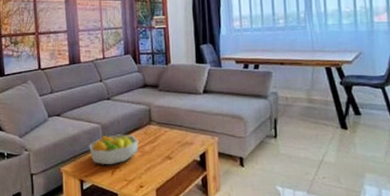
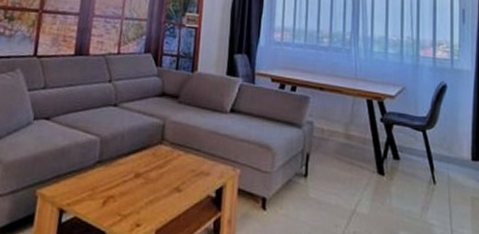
fruit bowl: present [89,134,139,165] -> none [79,152,144,193]

